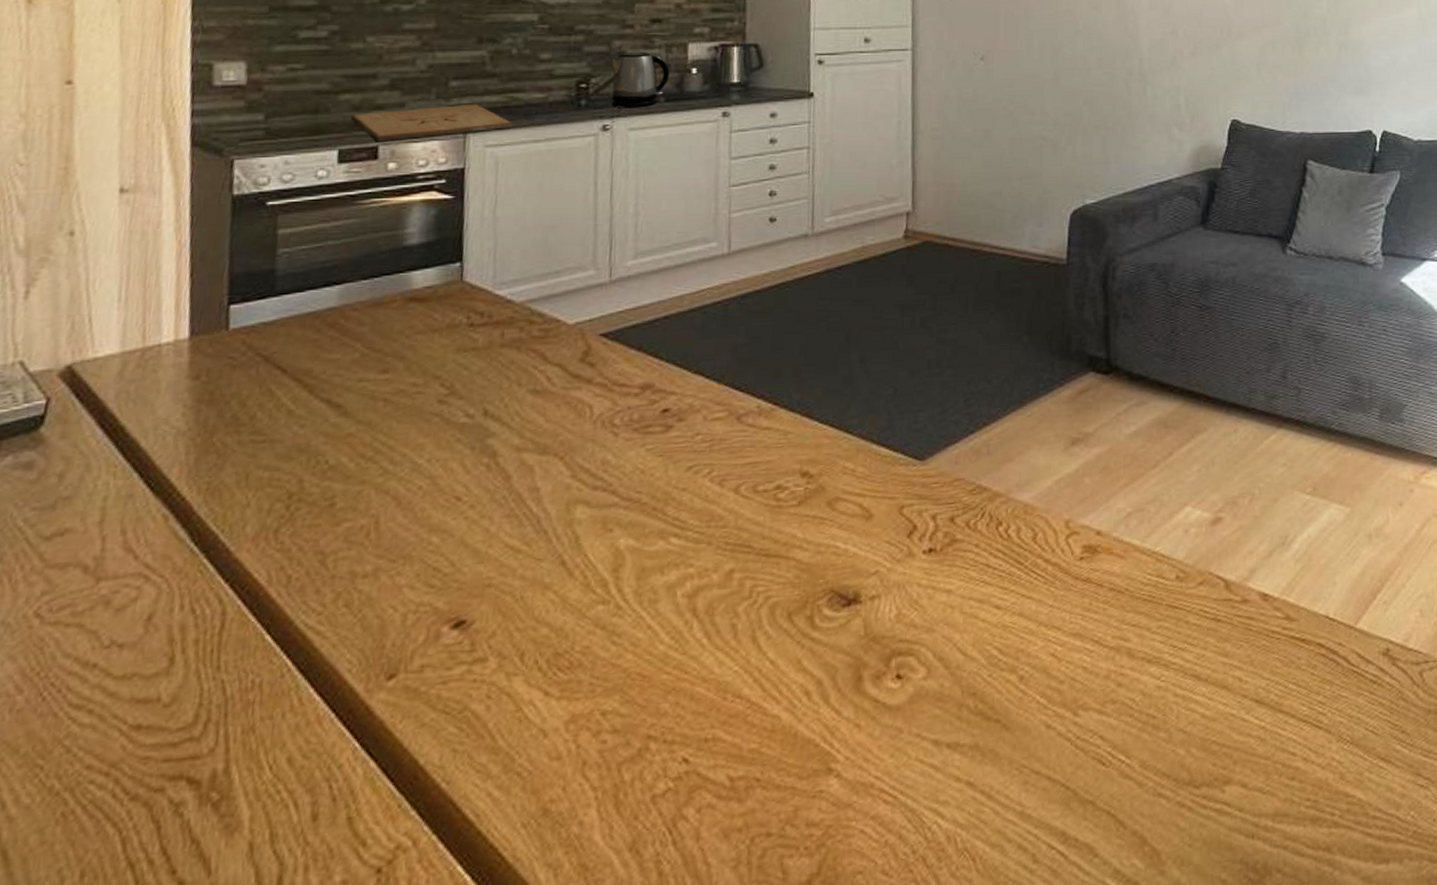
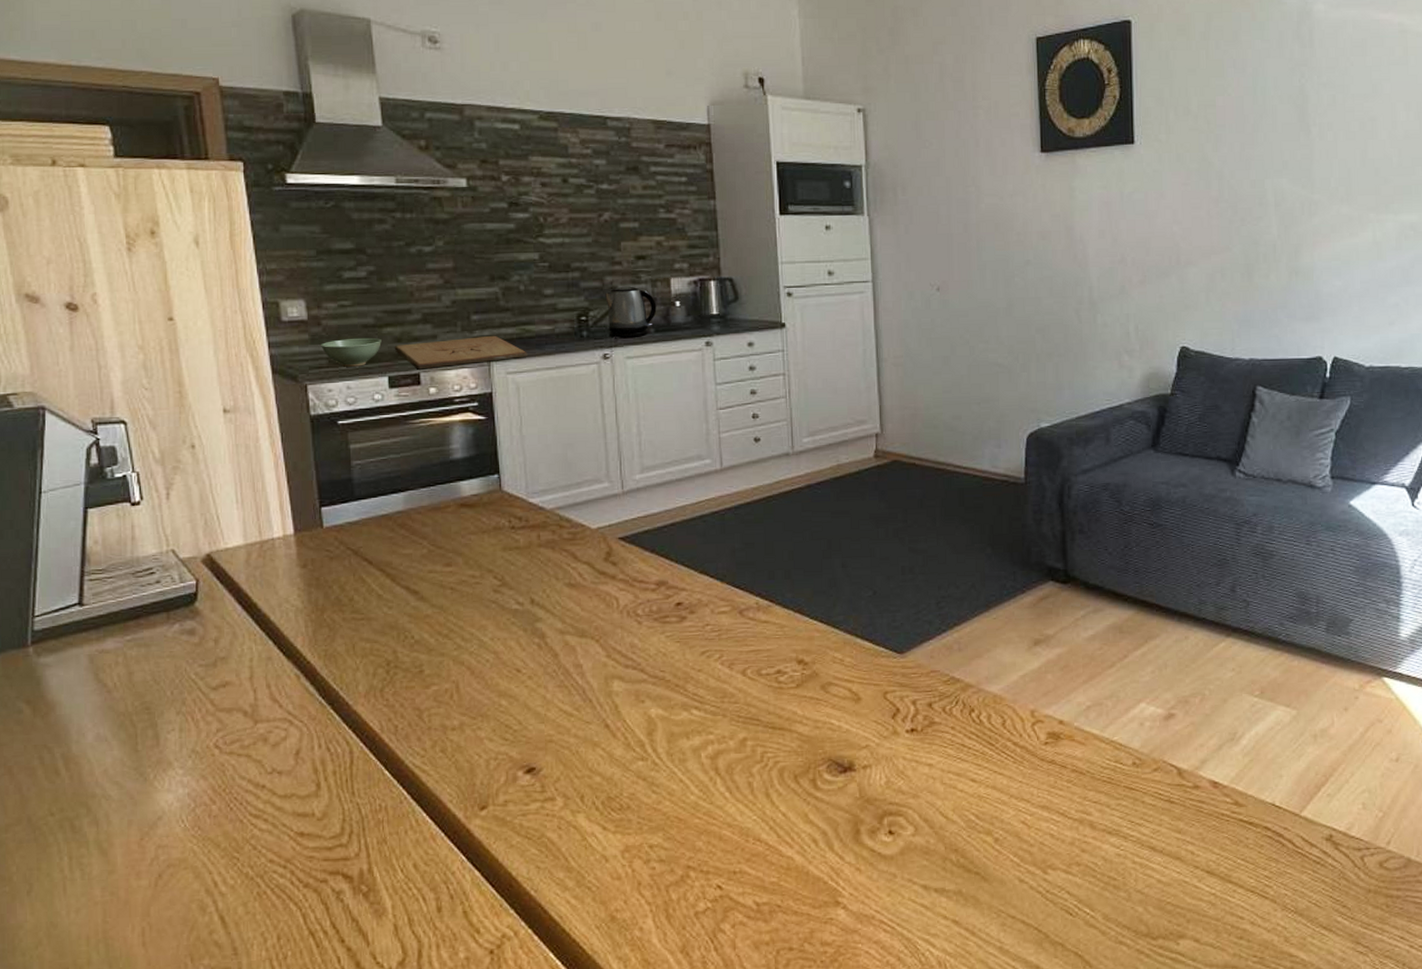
bowl: none [258,105,336,139] -> present [321,337,382,367]

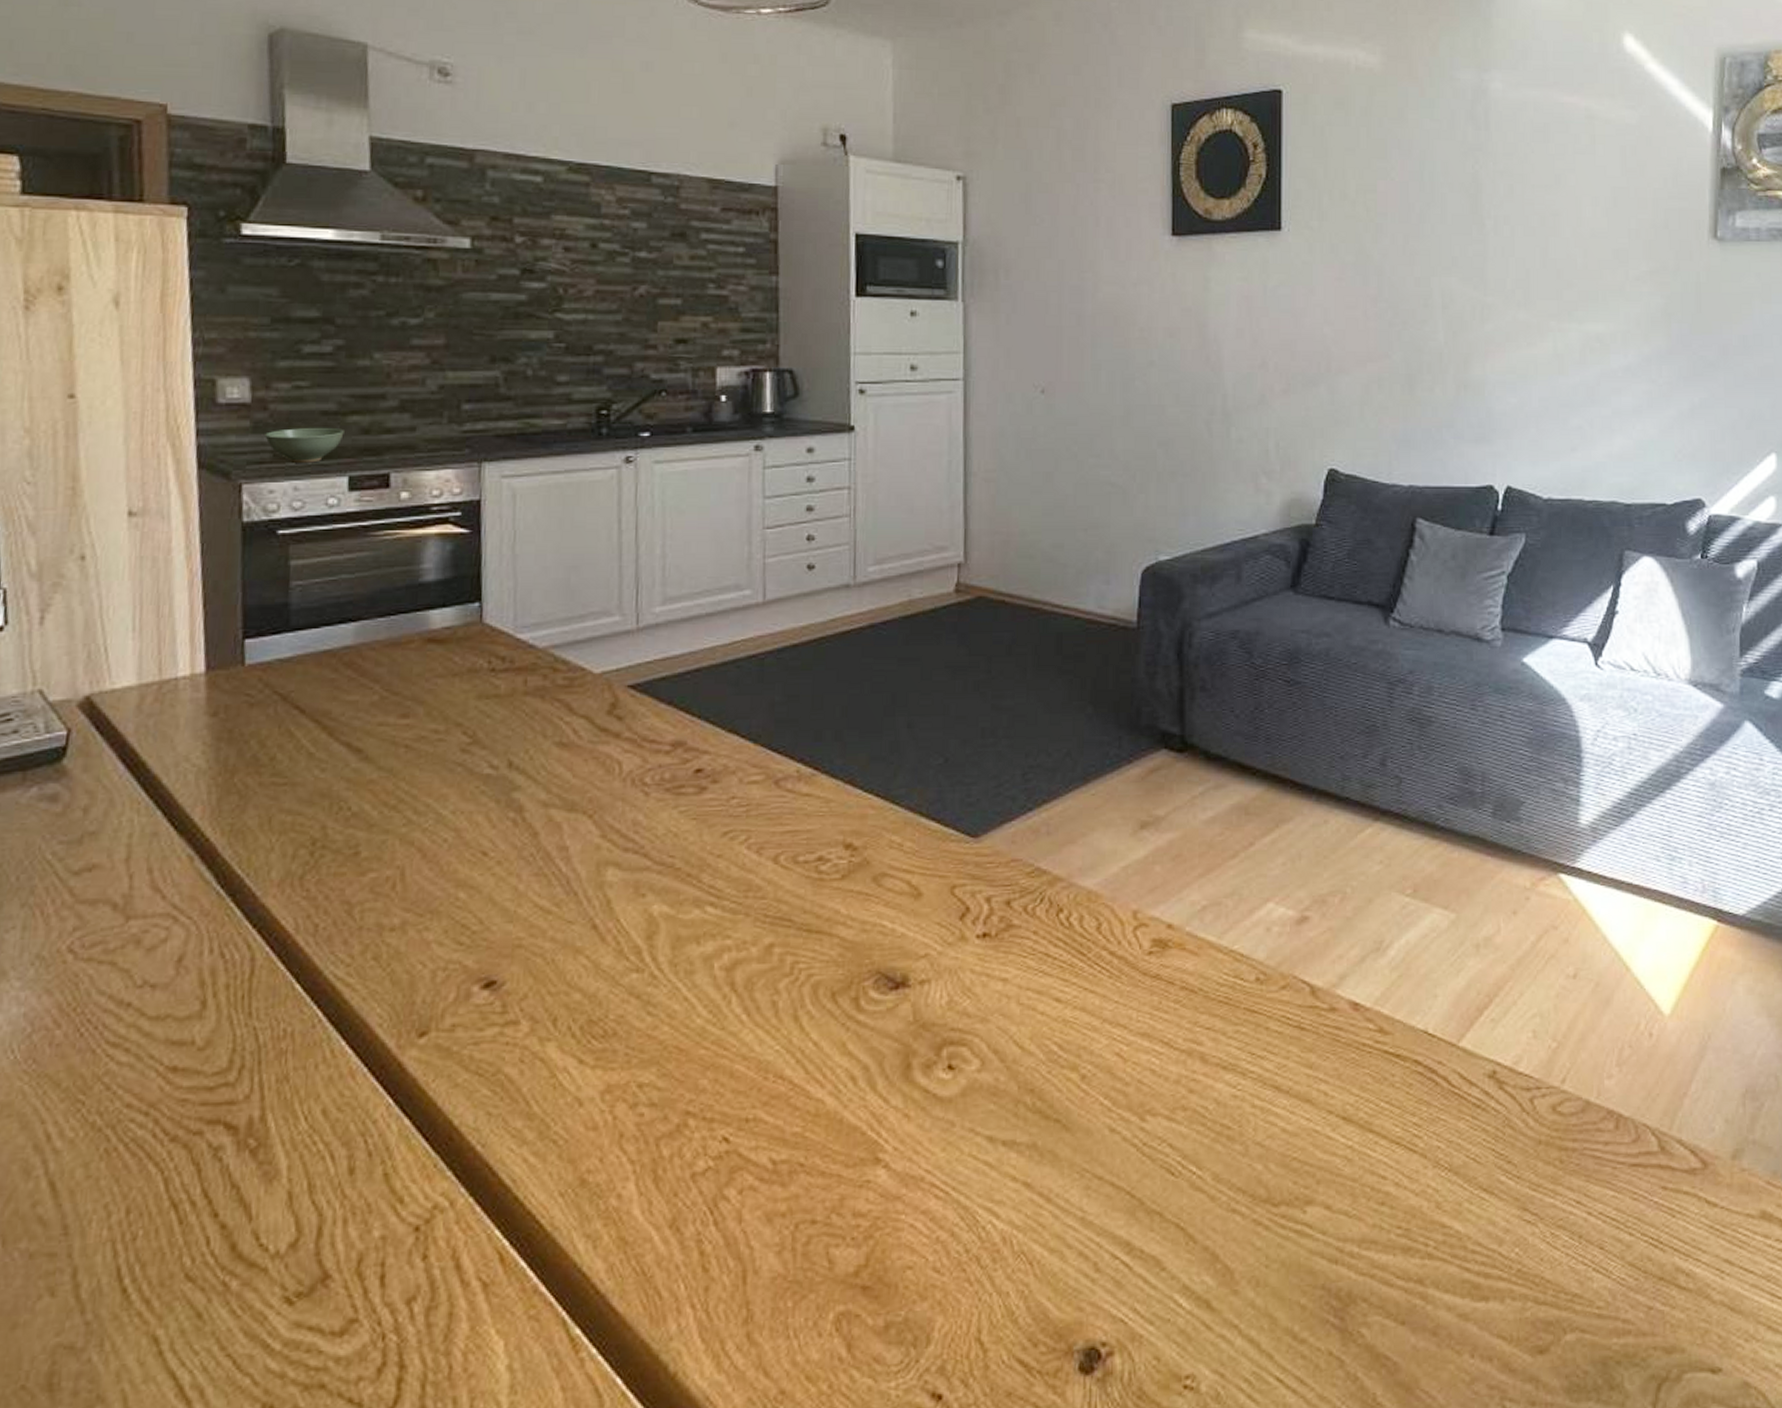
cutting board: present [394,335,527,370] -> none [359,429,530,469]
kettle: present [604,286,657,338] -> none [632,375,697,437]

